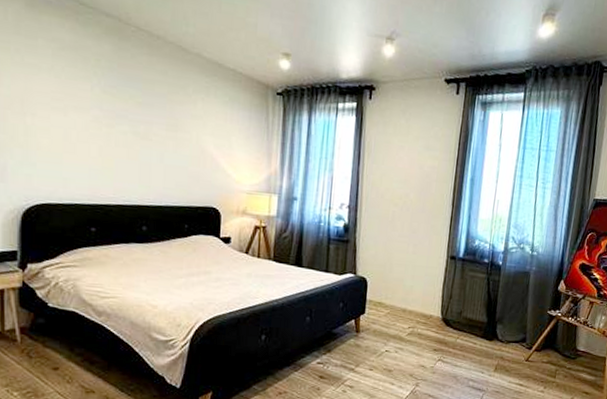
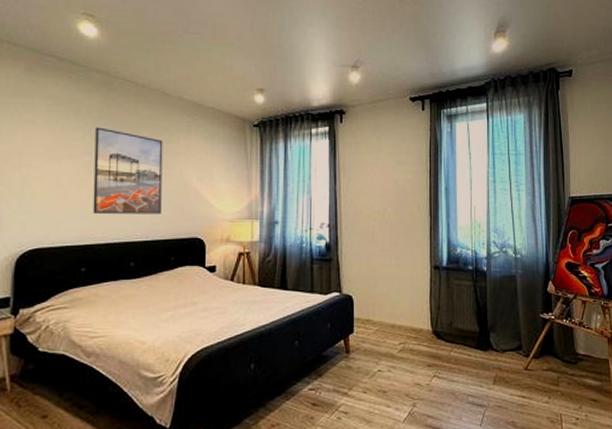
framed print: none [103,79,179,180] -> present [93,127,163,214]

